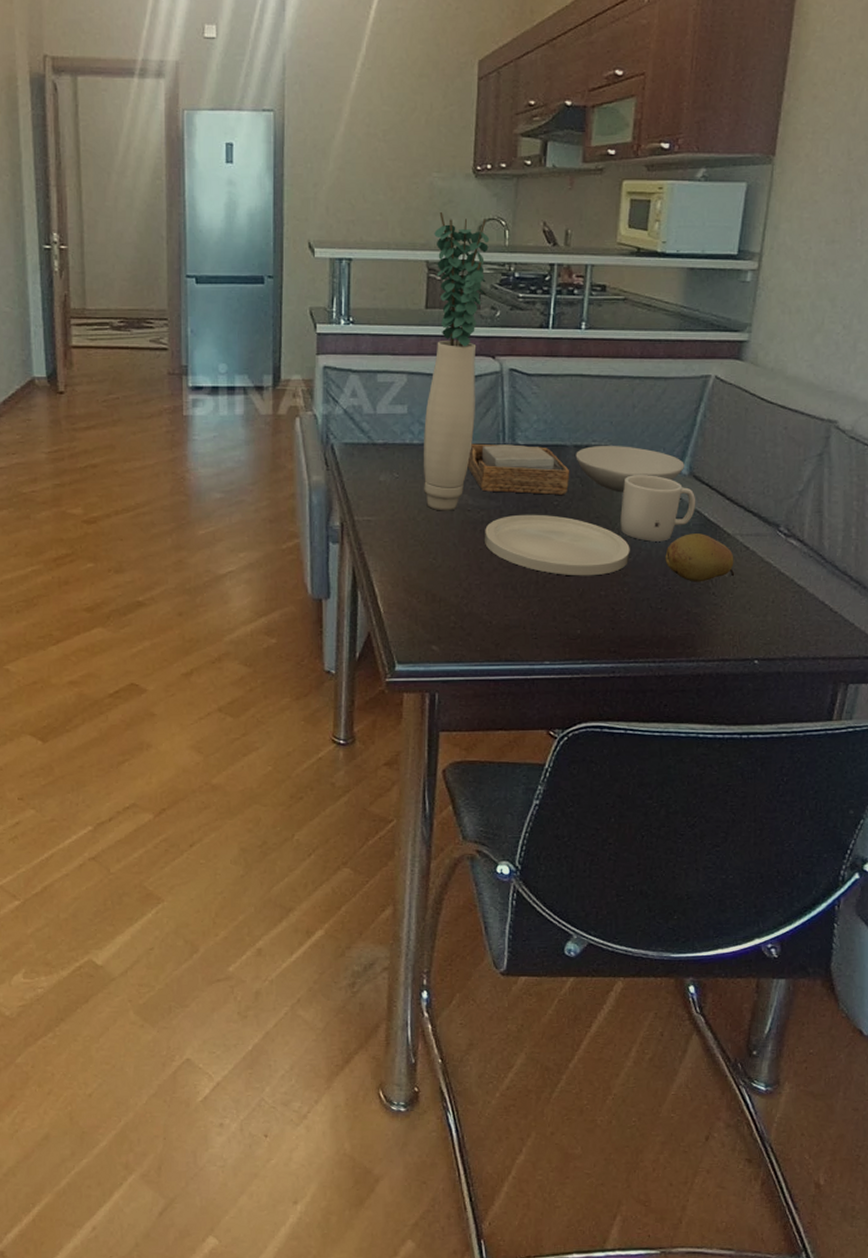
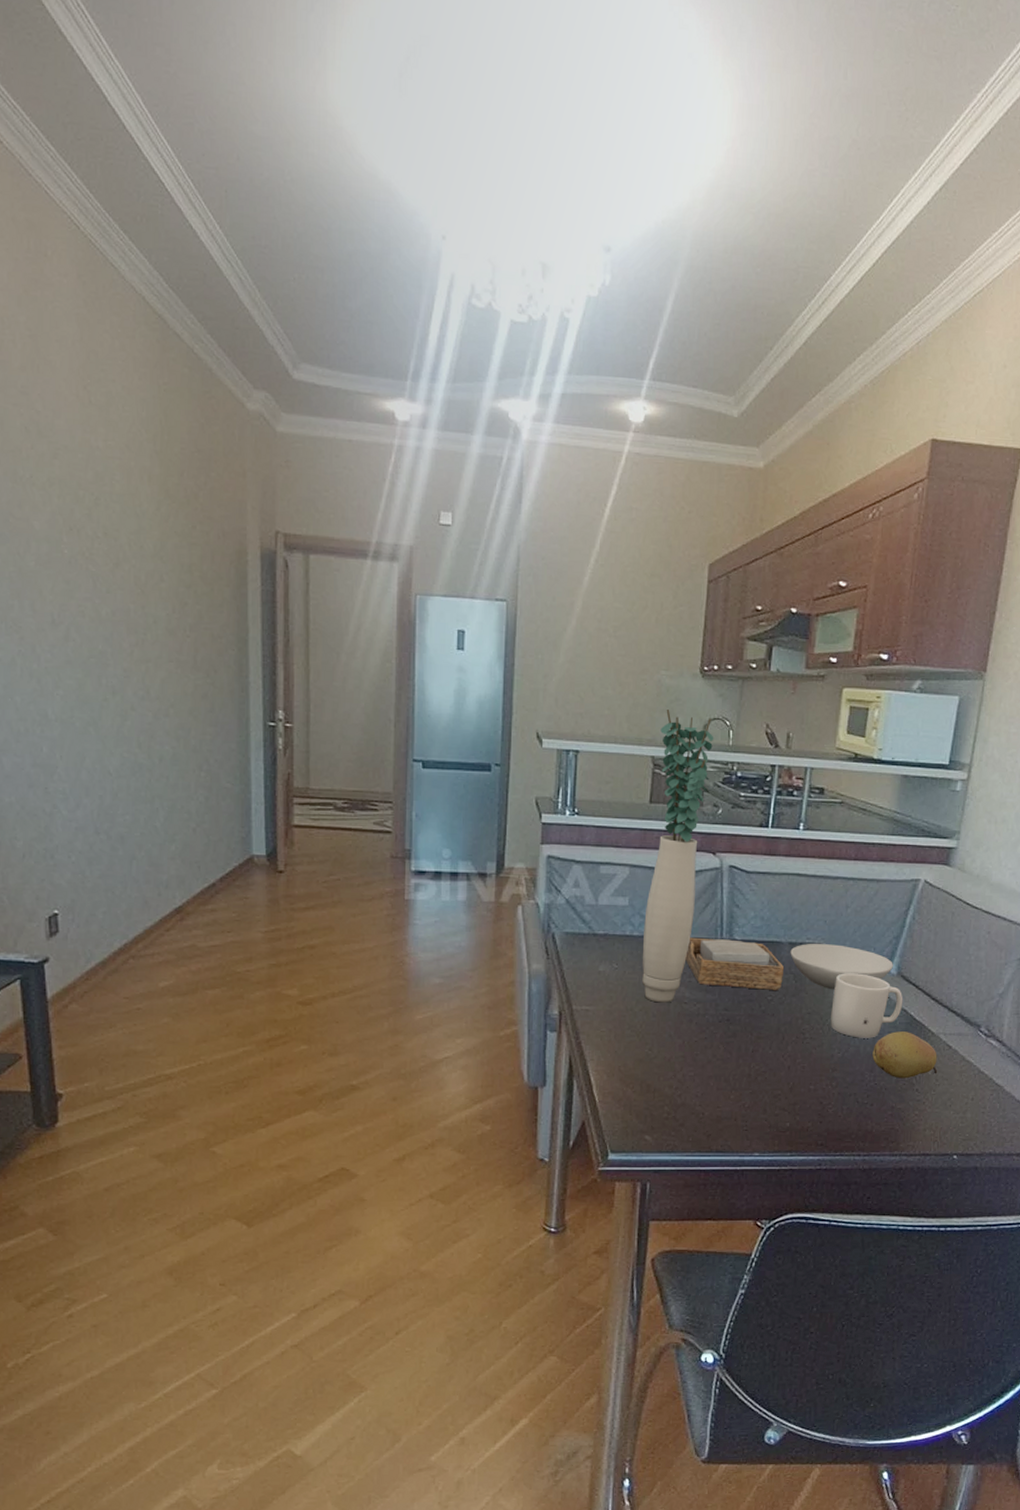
plate: present [484,514,630,576] -> none [699,1008,839,1070]

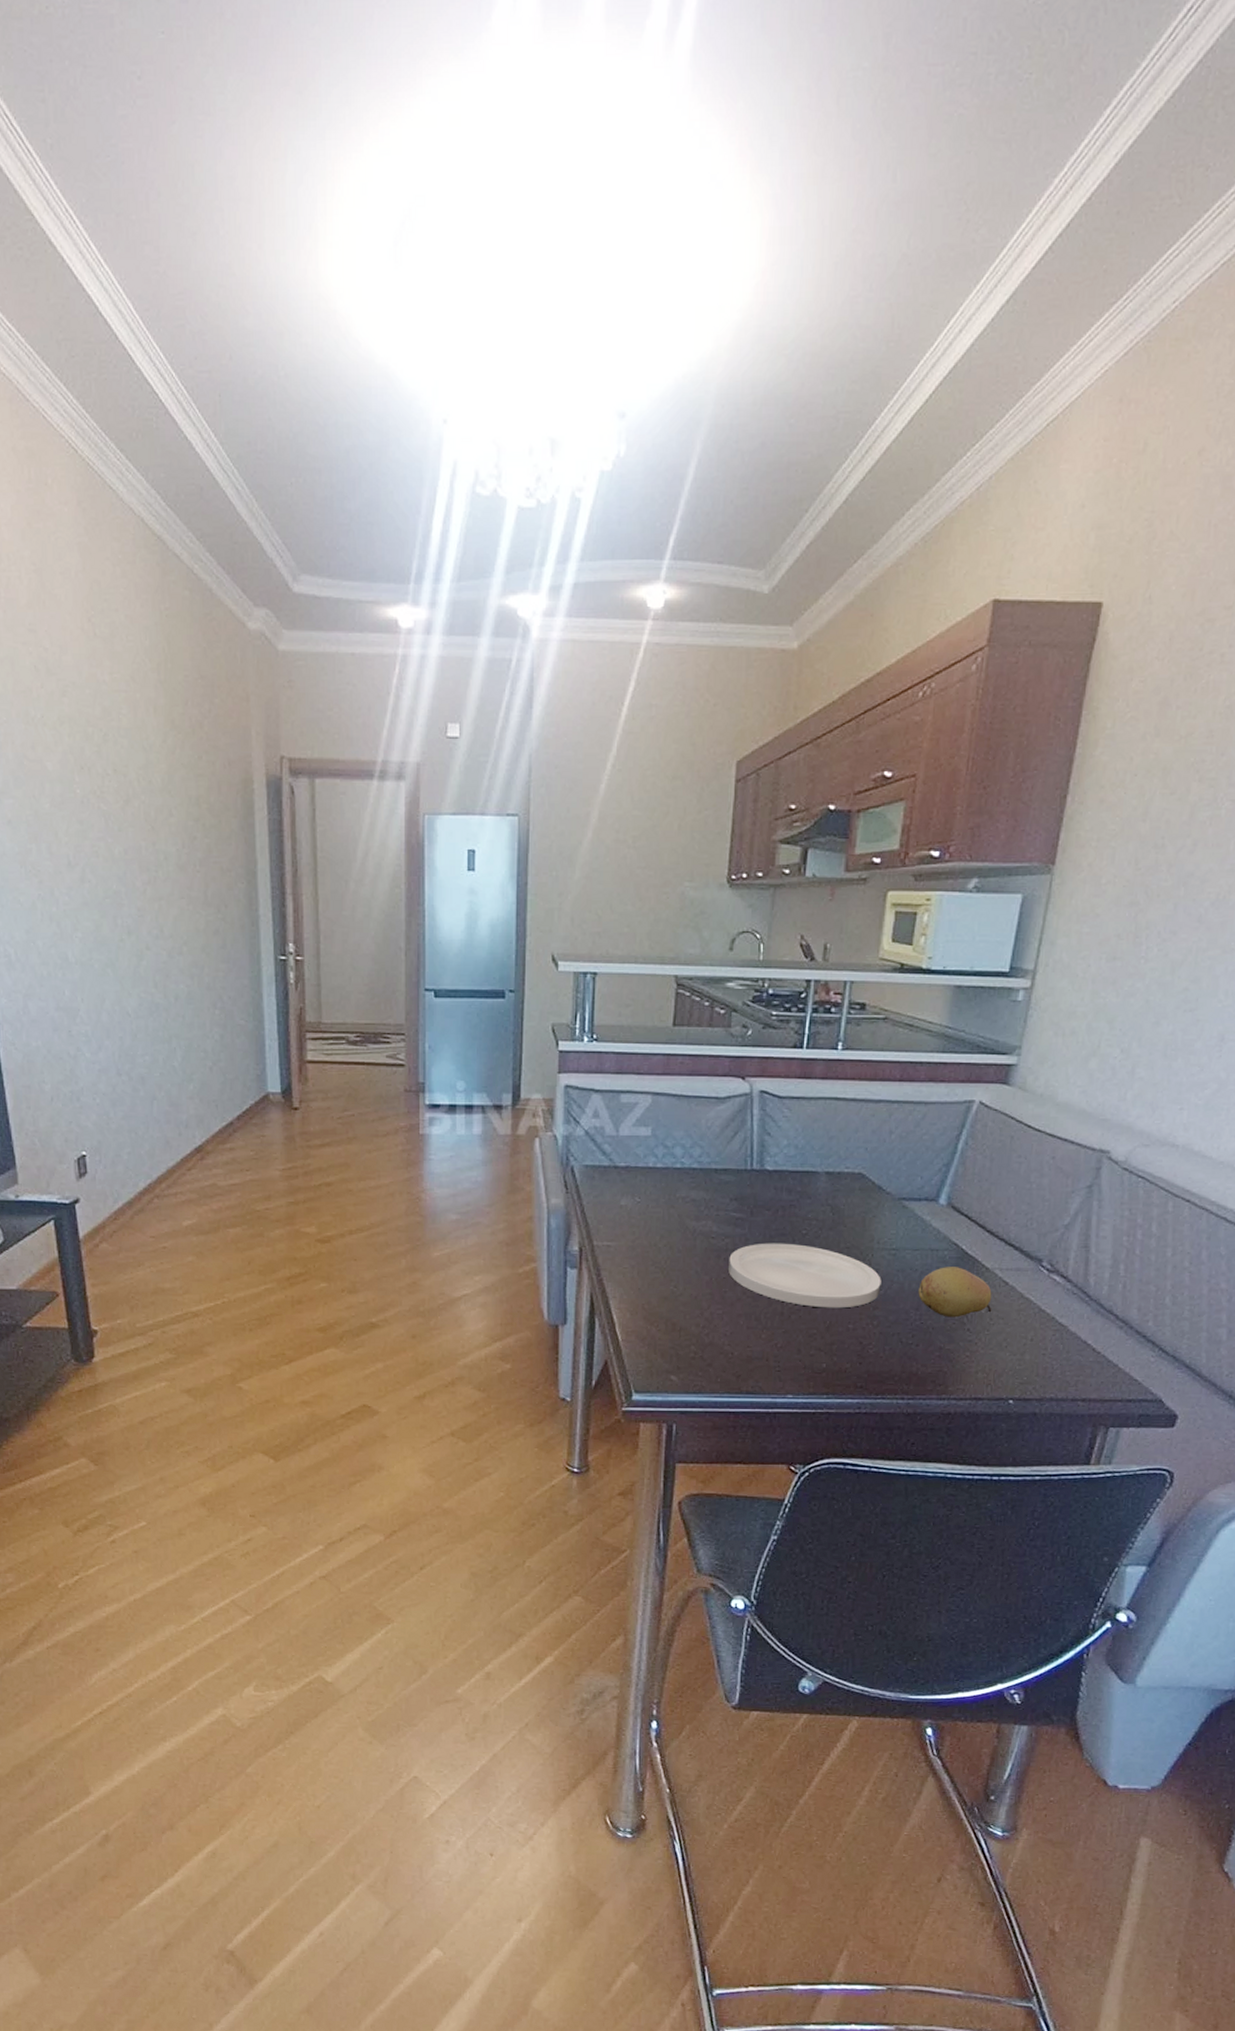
vase: present [642,708,714,1003] -> none [666,923,743,1238]
napkin holder: present [685,937,785,991] -> none [712,1168,821,1225]
plate: none [699,1008,839,1070] -> present [727,1243,881,1309]
bowl: present [790,944,893,990] -> none [827,1173,943,1223]
mug: present [830,973,903,1038] -> none [872,1204,954,1274]

